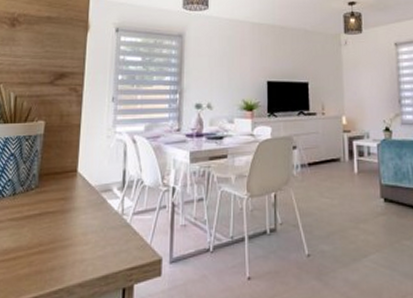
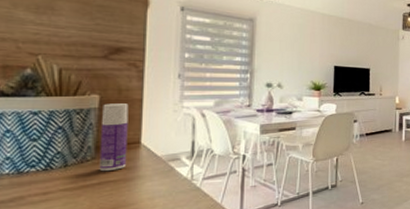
bottle: none [41,129,69,202] -> present [99,103,129,172]

